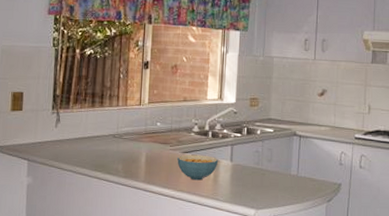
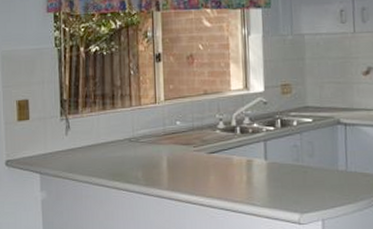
cereal bowl: present [177,154,219,181] -> none [203,154,251,184]

